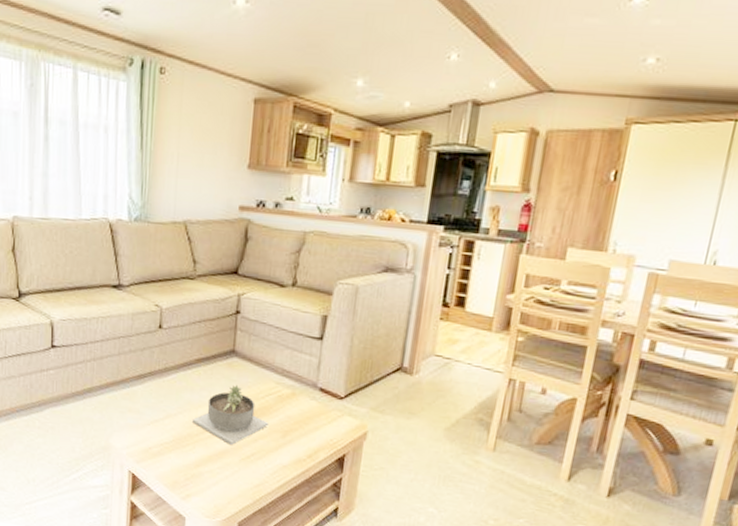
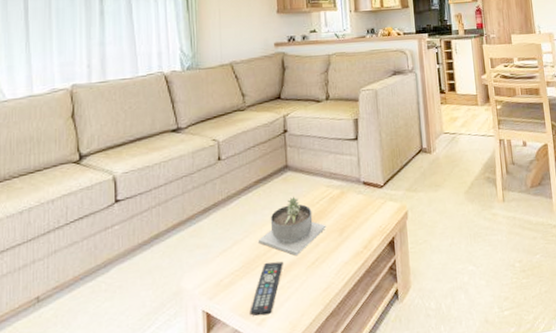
remote control: none [175,443,217,493] -> present [250,261,284,316]

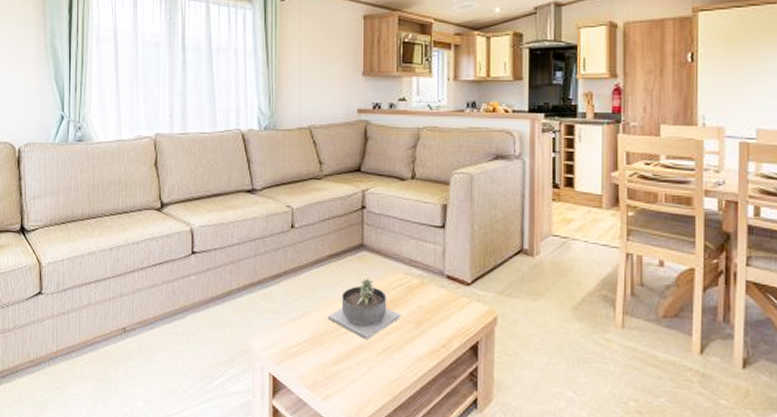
remote control: present [250,261,284,316] -> none [315,340,353,392]

